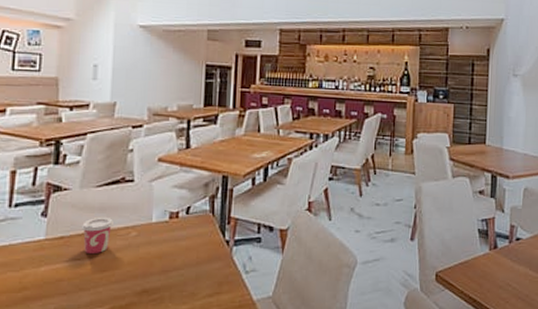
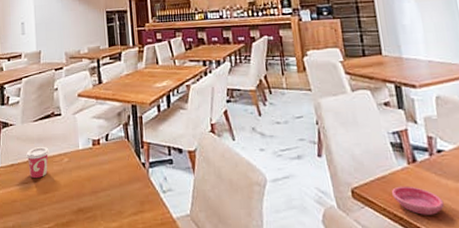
saucer: none [471,270,513,297] -> present [392,186,444,215]

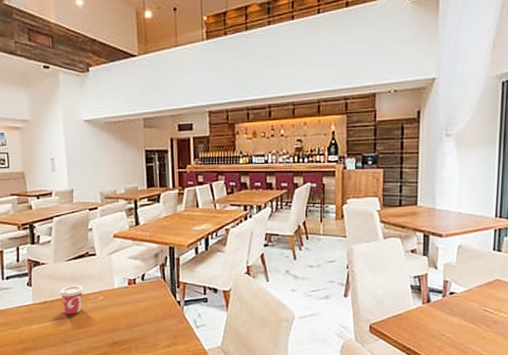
saucer: present [392,186,444,215] -> none [405,322,447,346]

